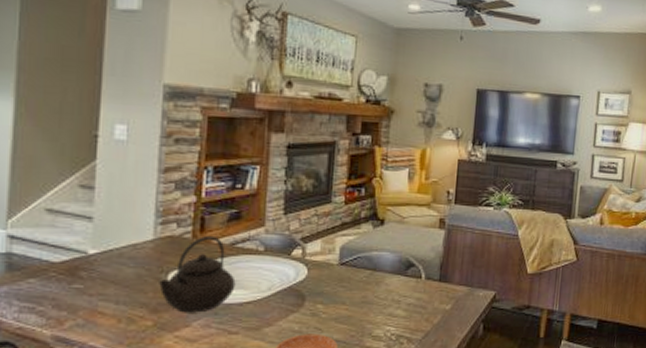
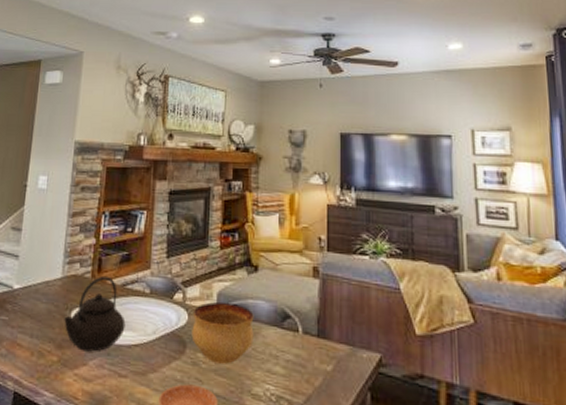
bowl: none [311,255,378,312] -> present [191,301,254,364]

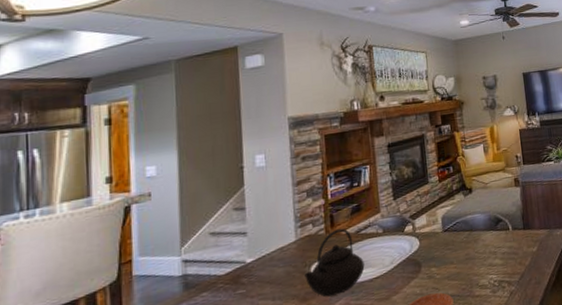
bowl: present [191,301,254,364] -> none [423,221,476,272]

